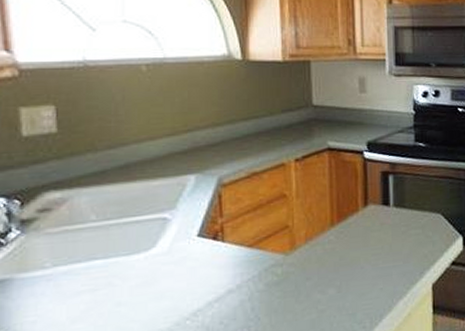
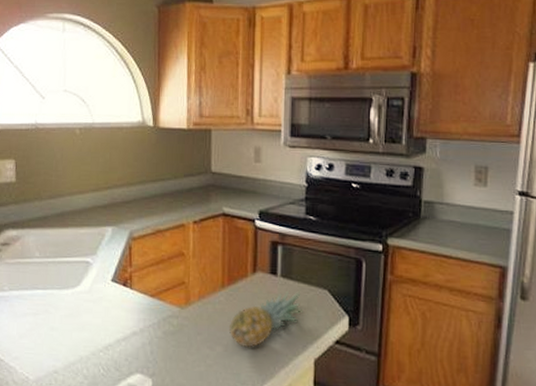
fruit: none [342,217,419,285] -> present [229,289,305,348]

